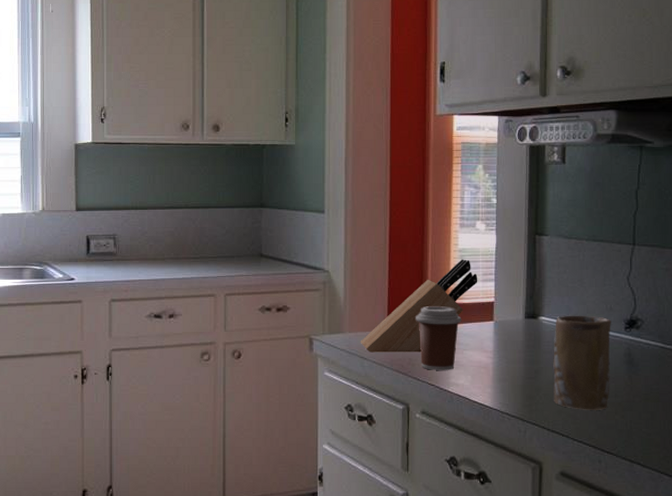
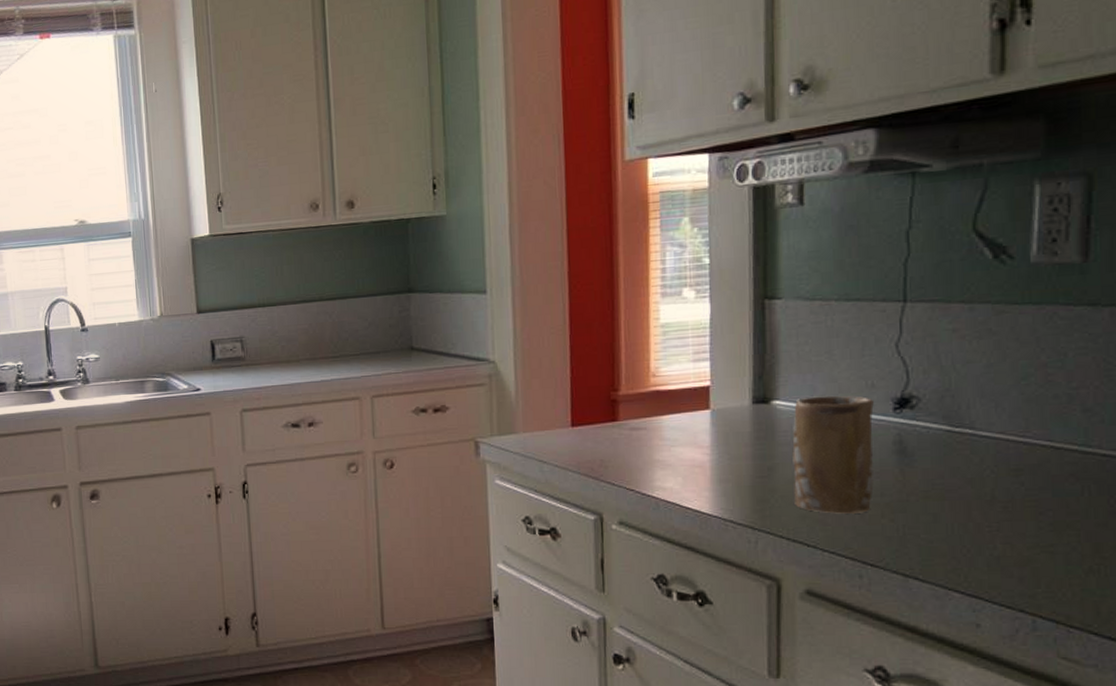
knife block: present [360,259,478,353] -> none [537,336,688,455]
coffee cup: present [416,306,462,370] -> none [607,395,668,473]

